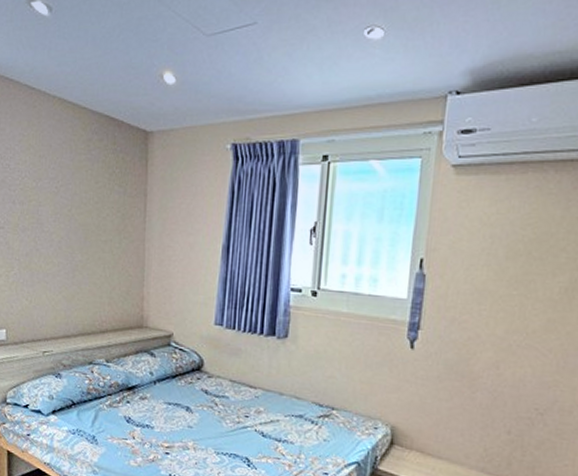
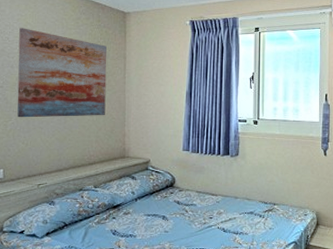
wall art: none [20,152,124,272] -> present [17,28,107,118]

